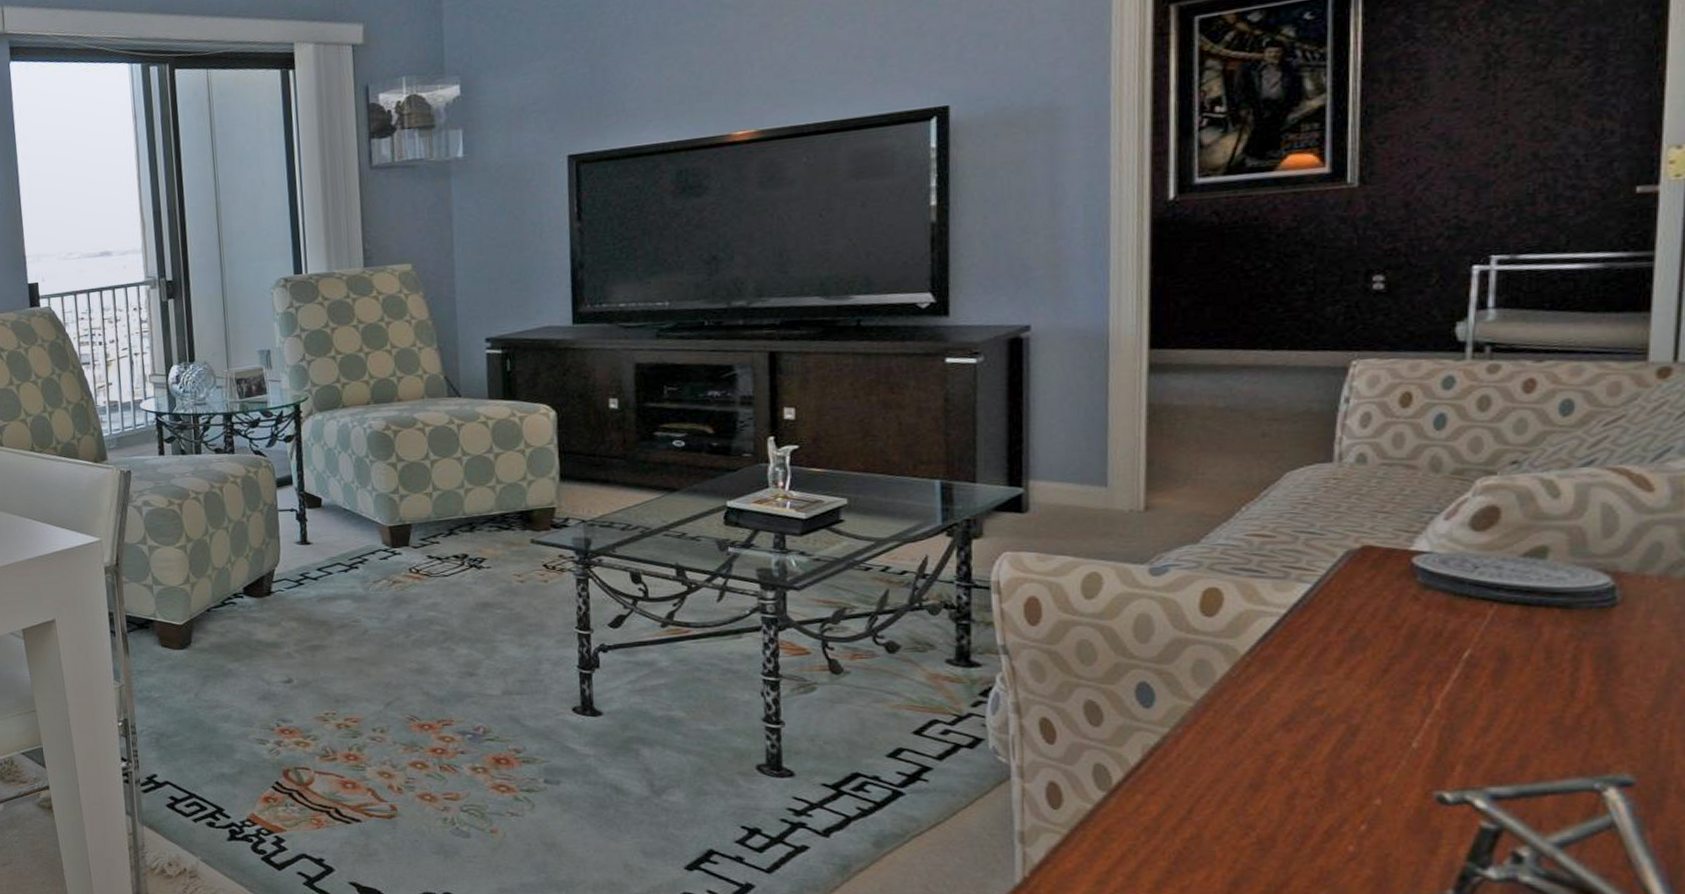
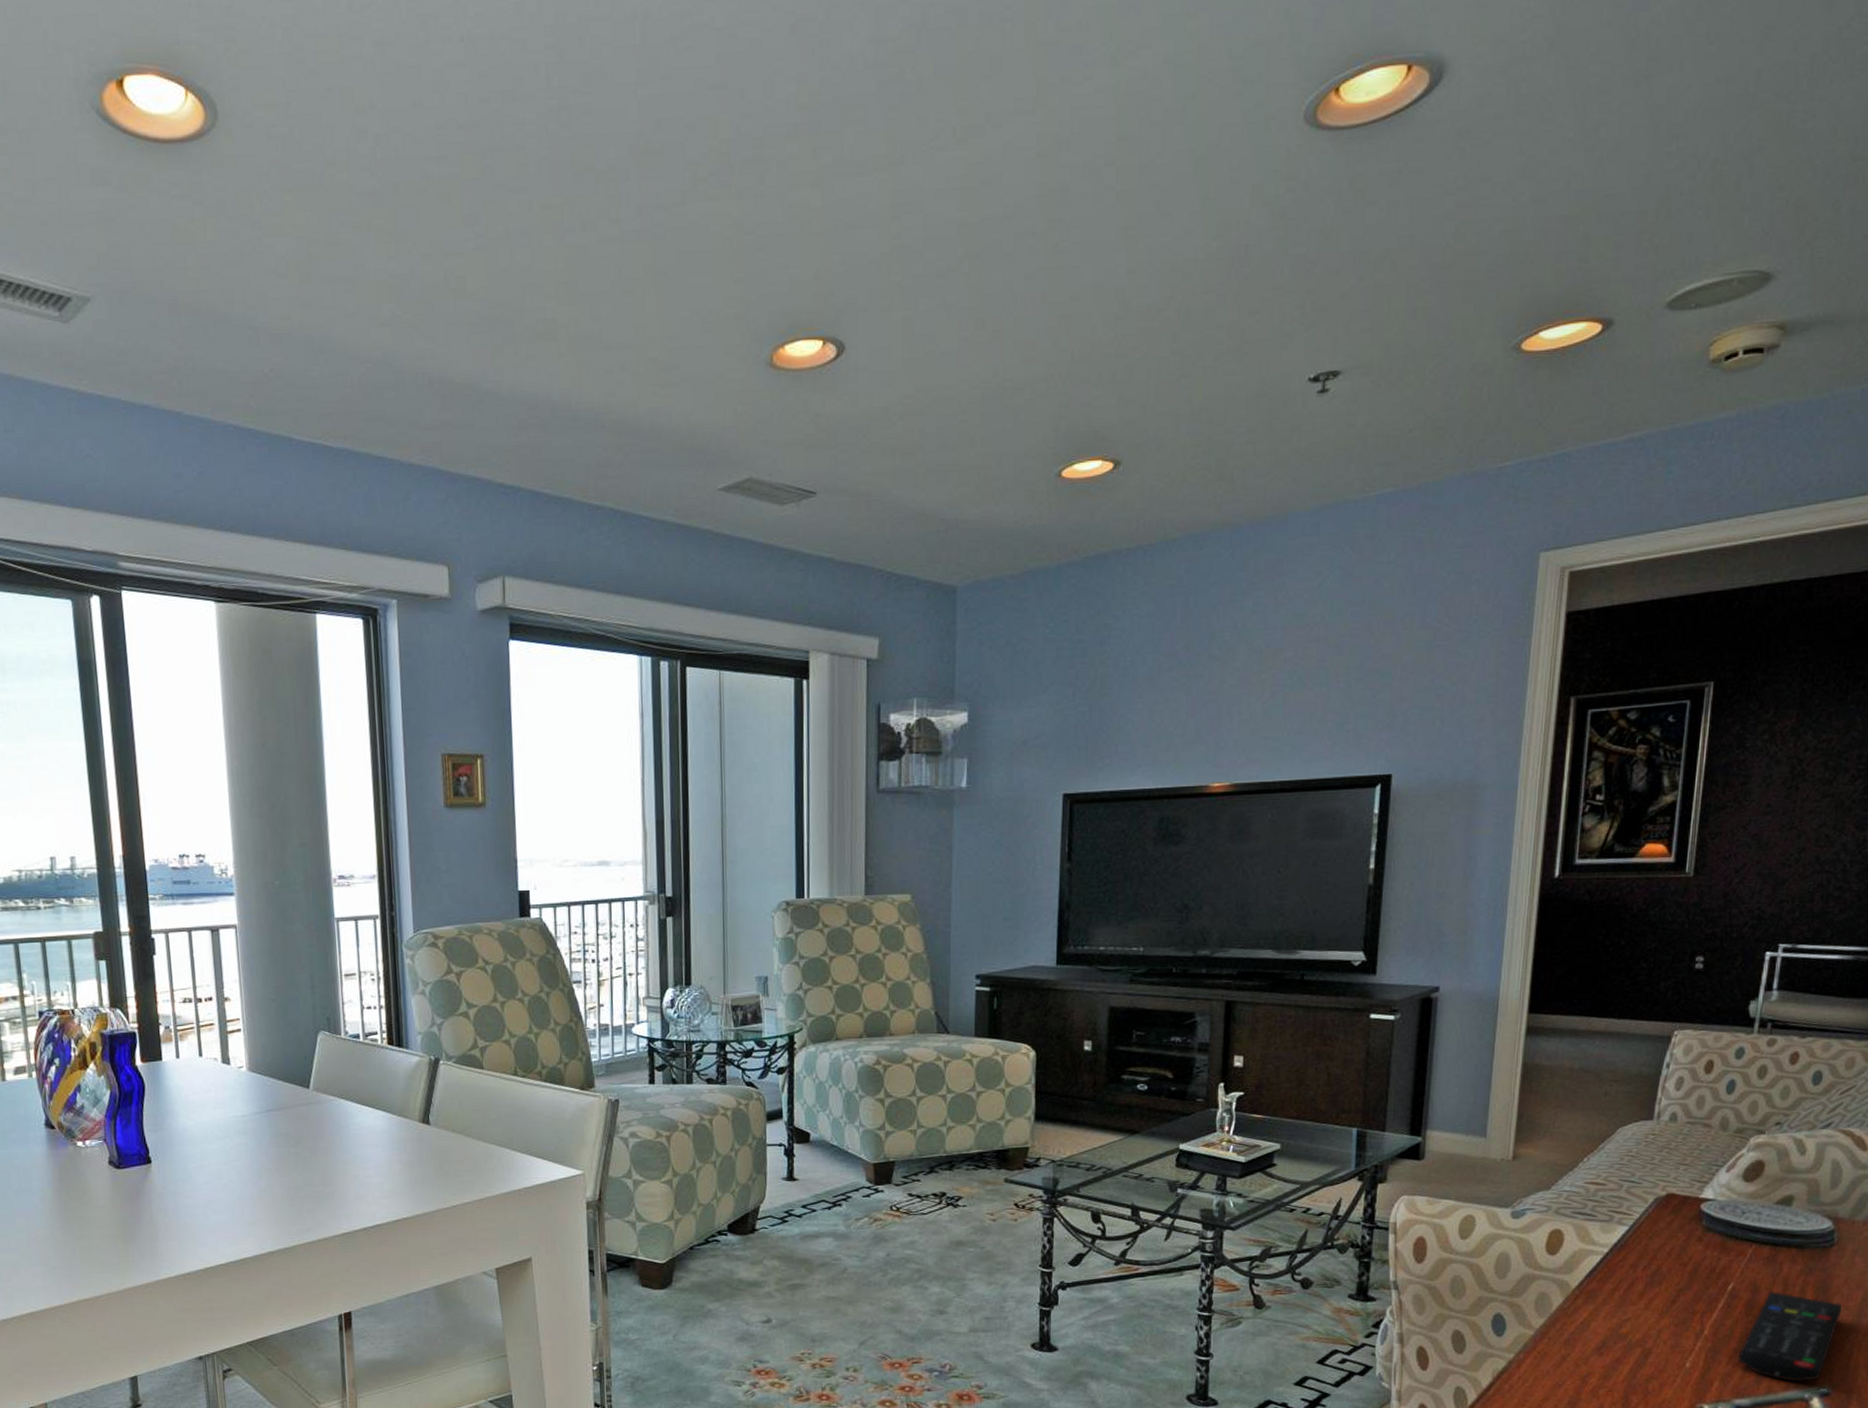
remote control: none [1486,660,1640,770] -> present [1737,1291,1843,1383]

